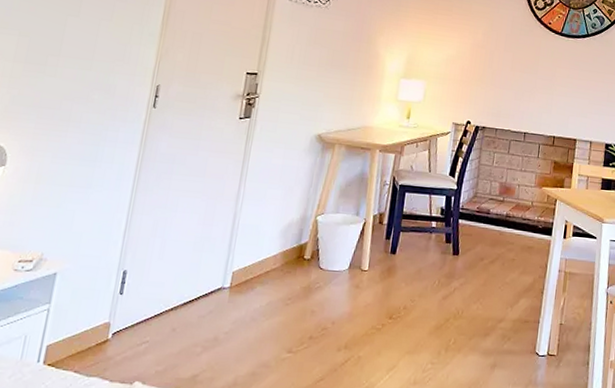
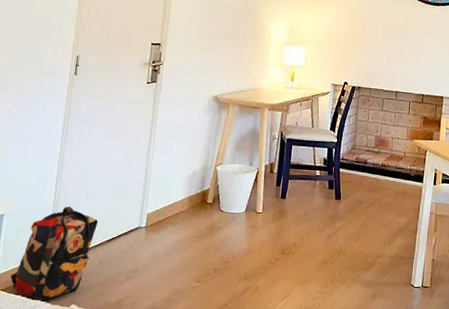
backpack: none [60,263,174,377] -> present [10,206,99,300]

